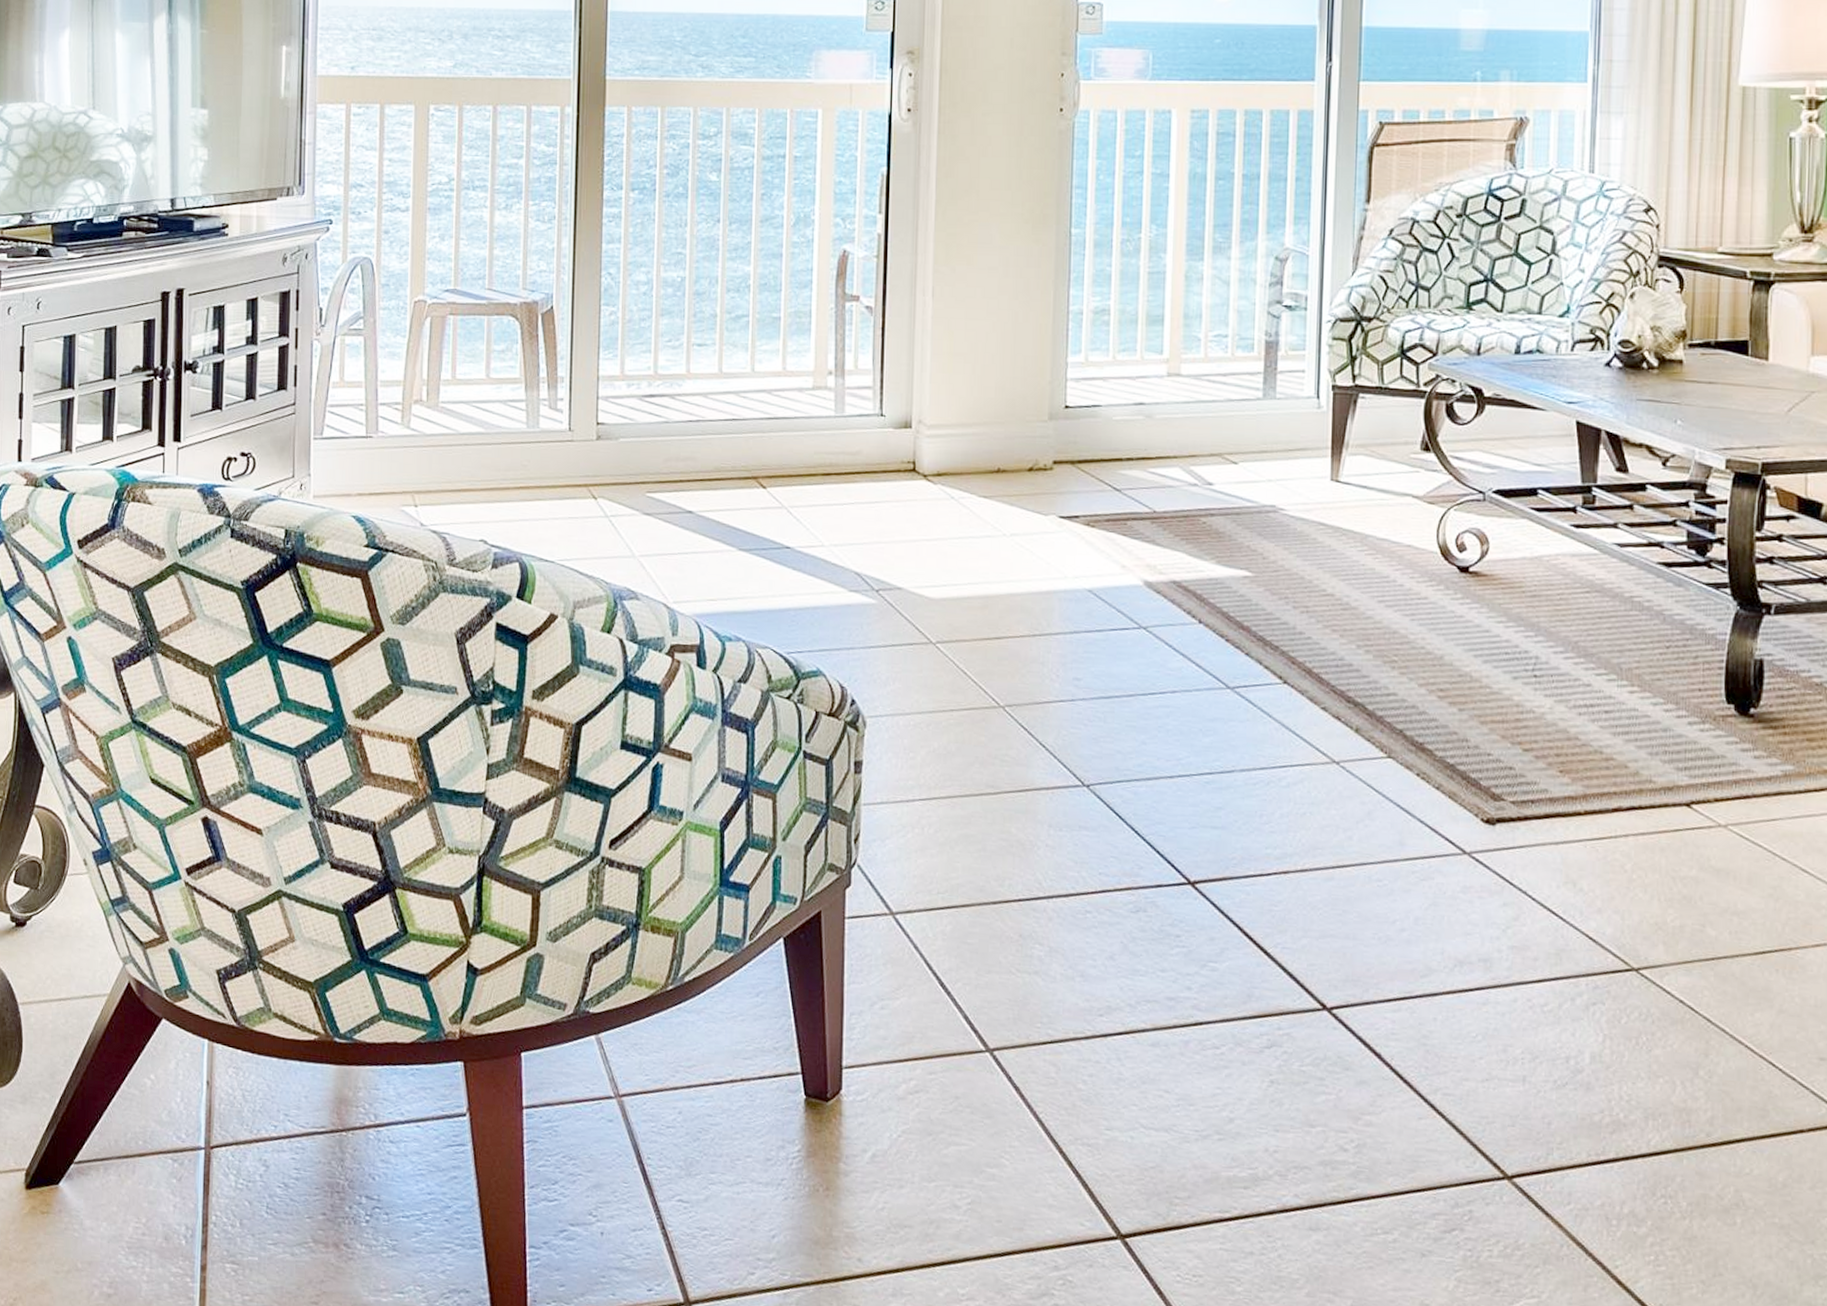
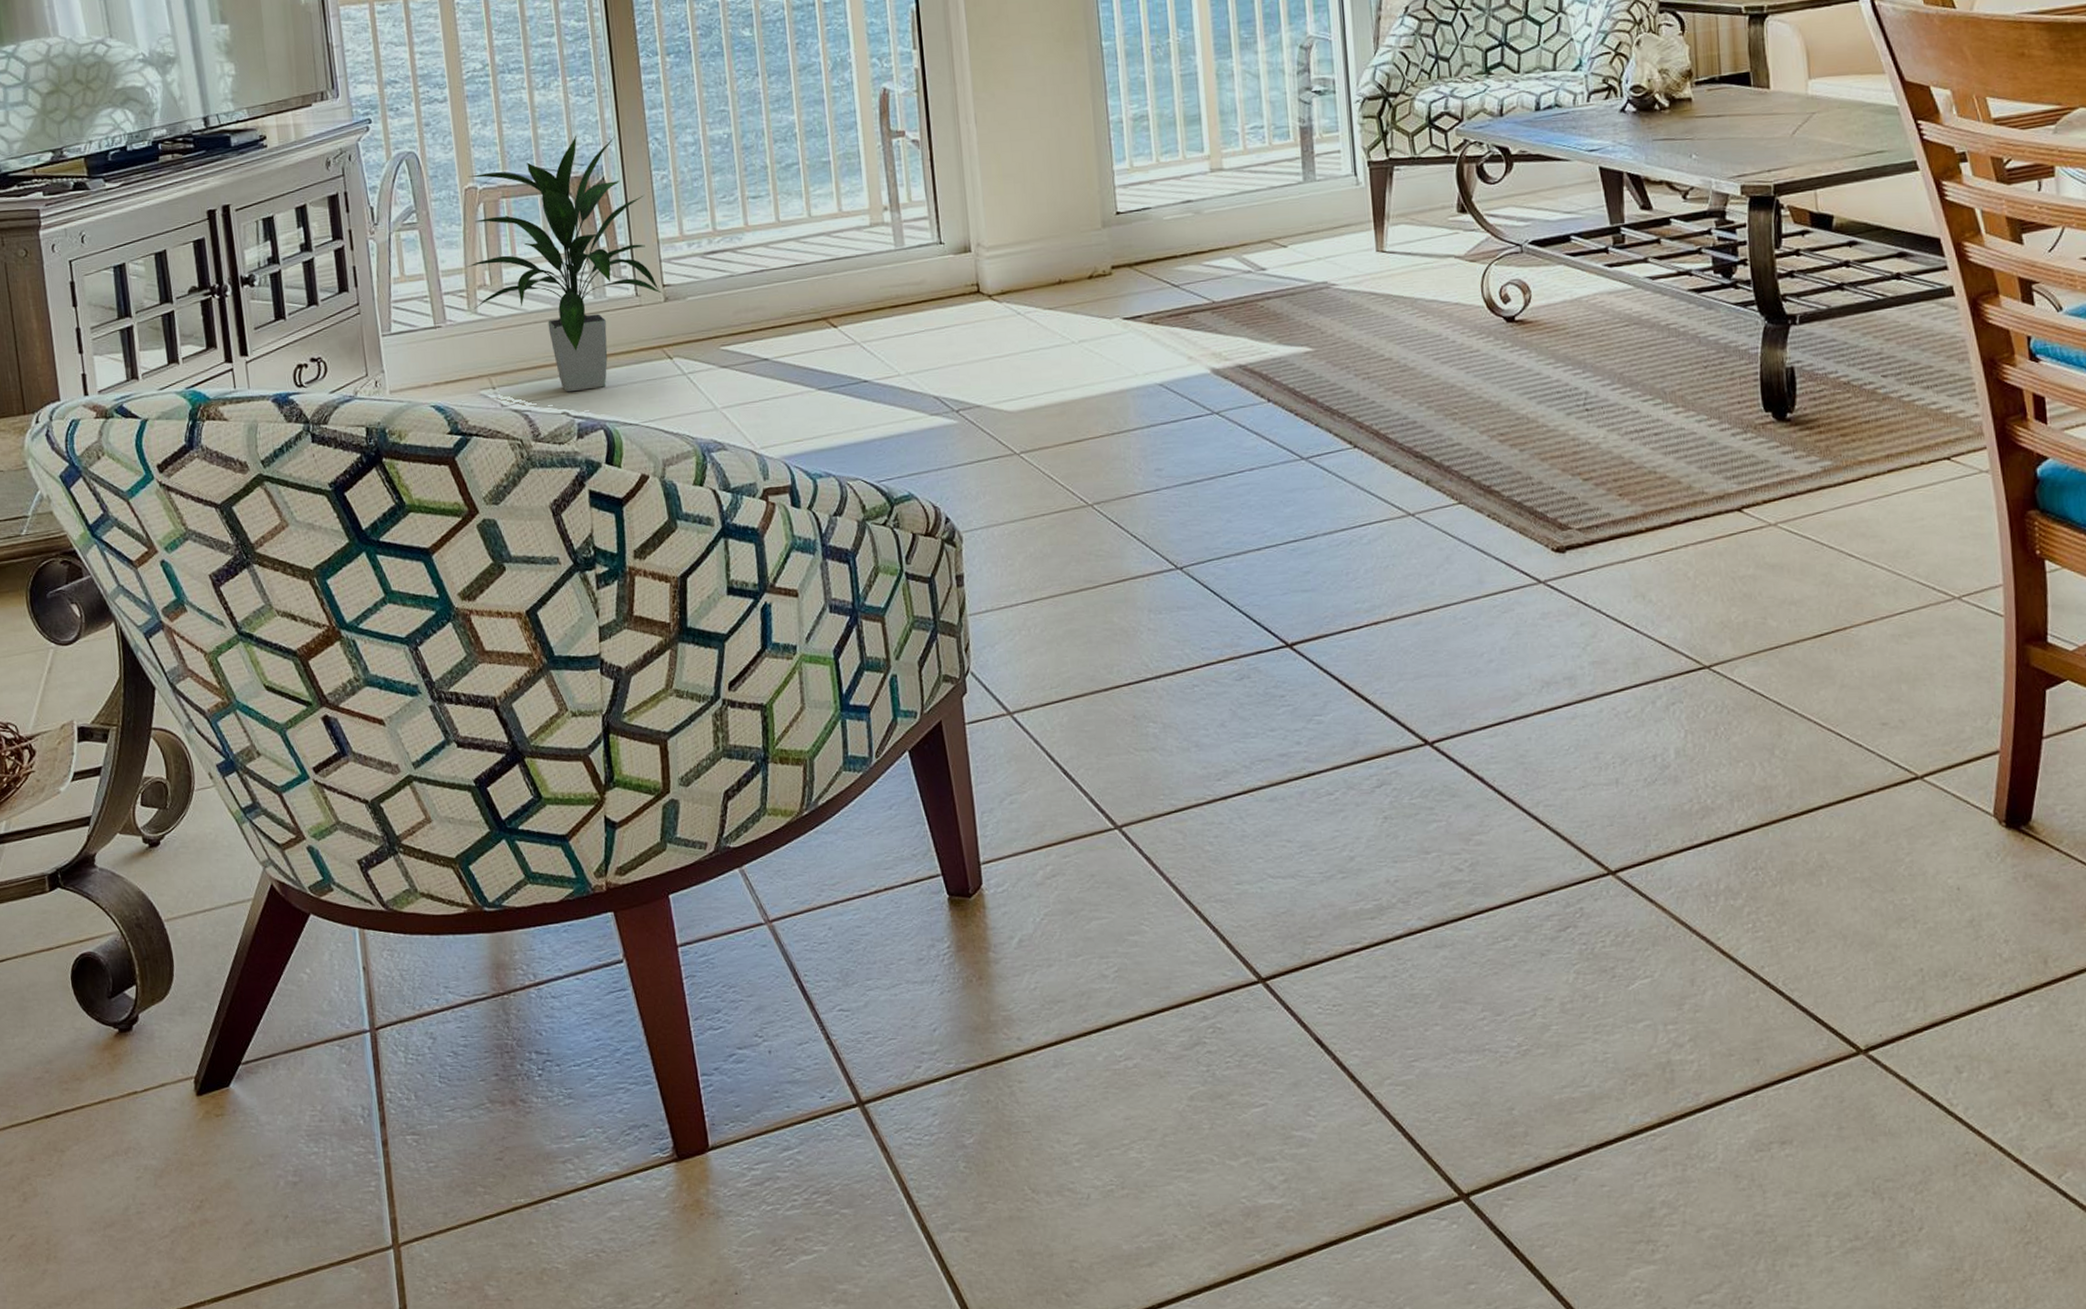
indoor plant: none [406,260,596,520] -> present [466,135,663,392]

